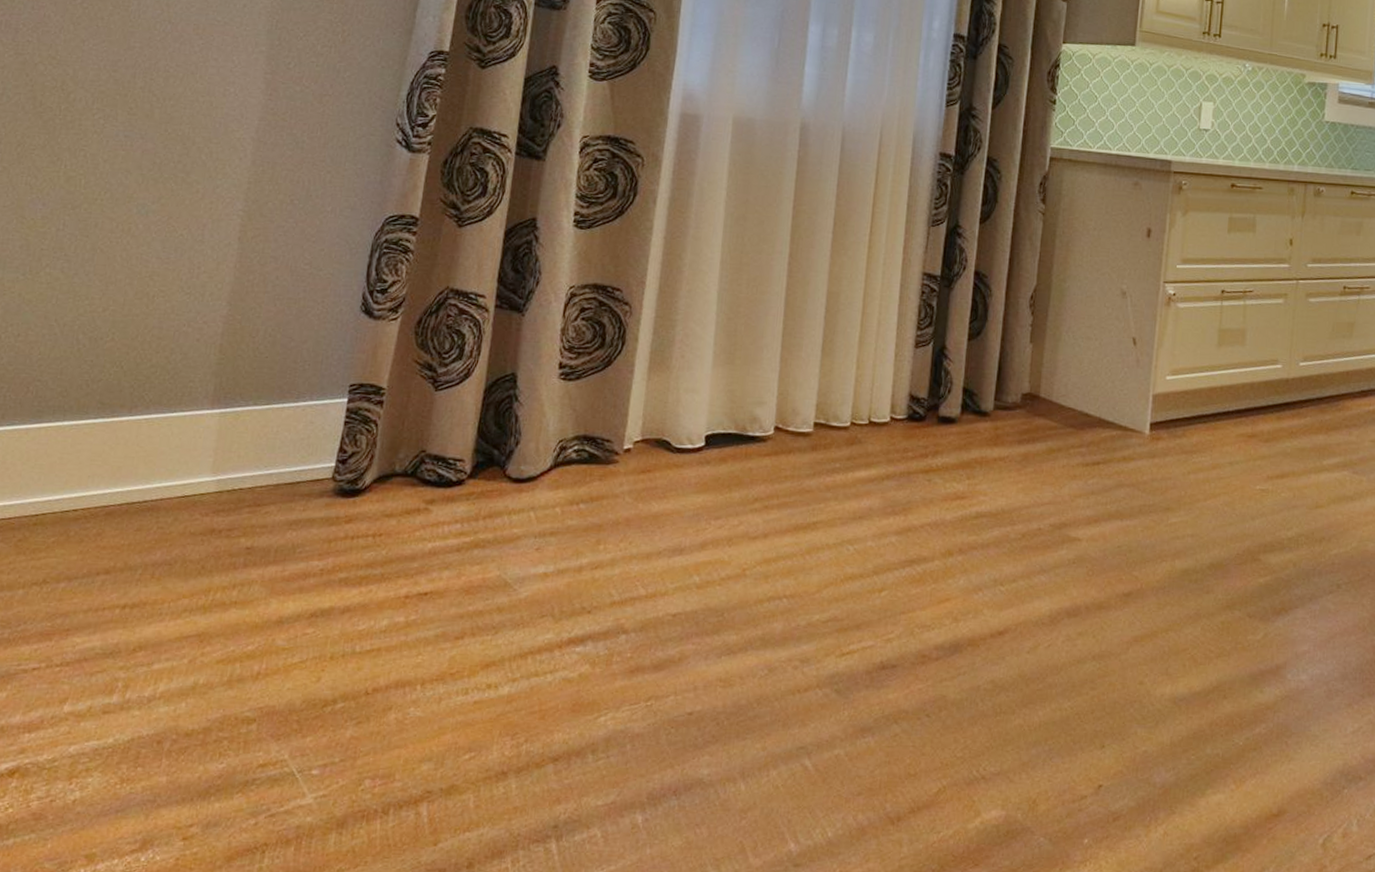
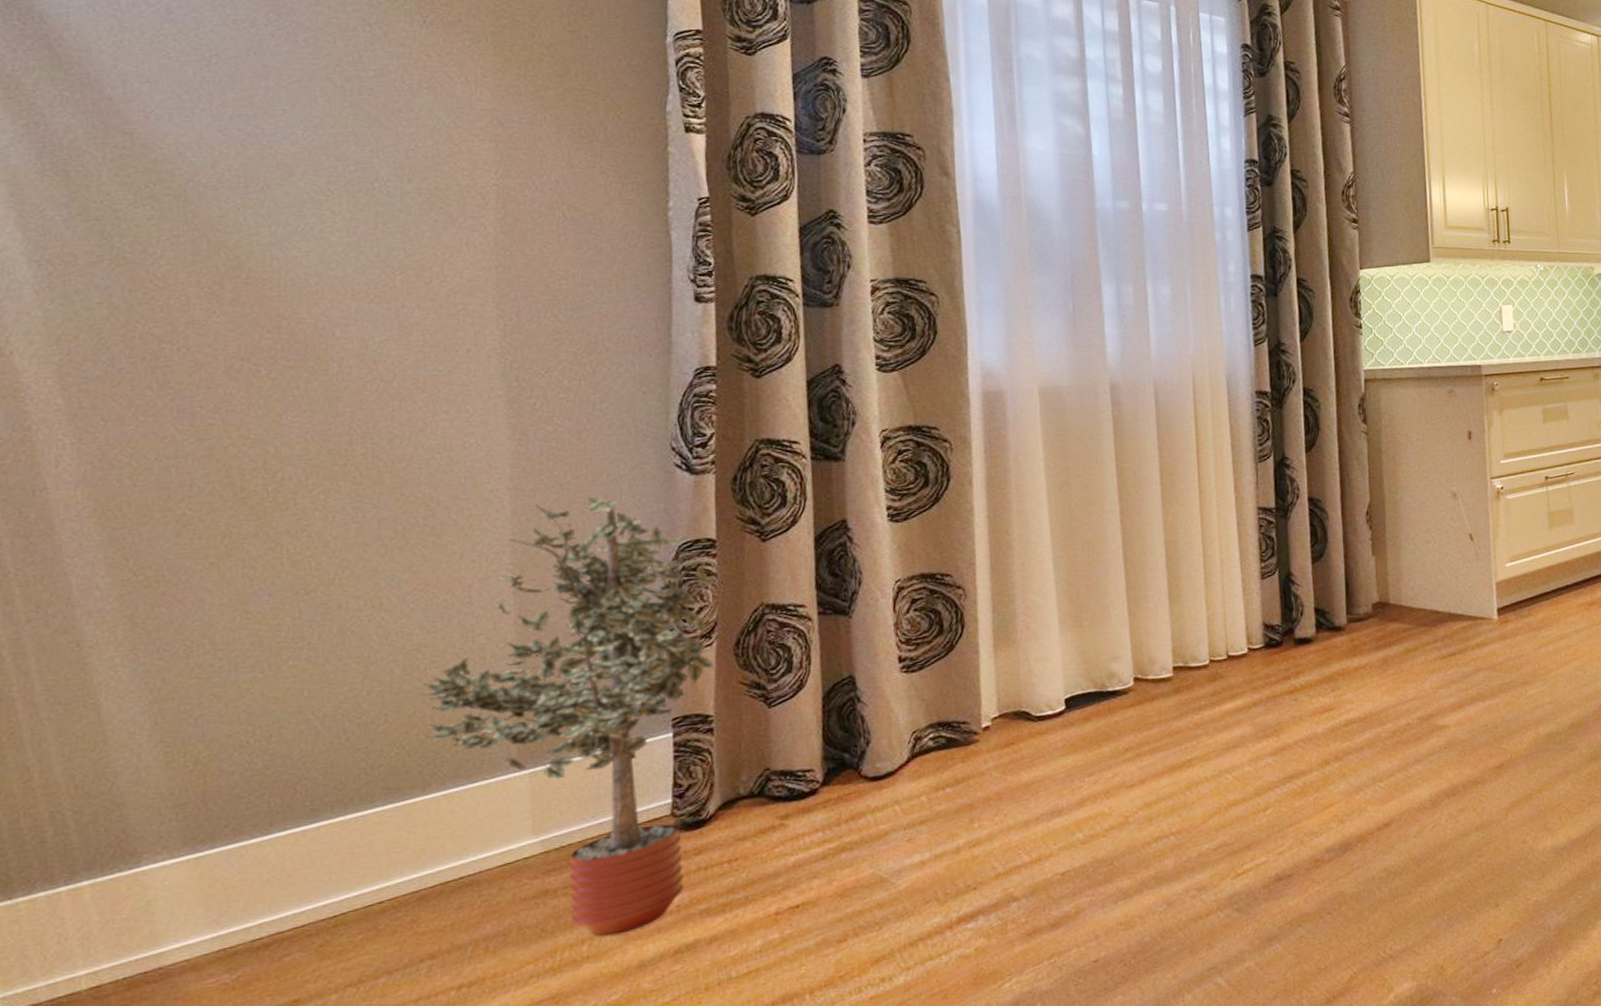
potted tree: none [142,158,414,586] -> present [421,497,723,936]

